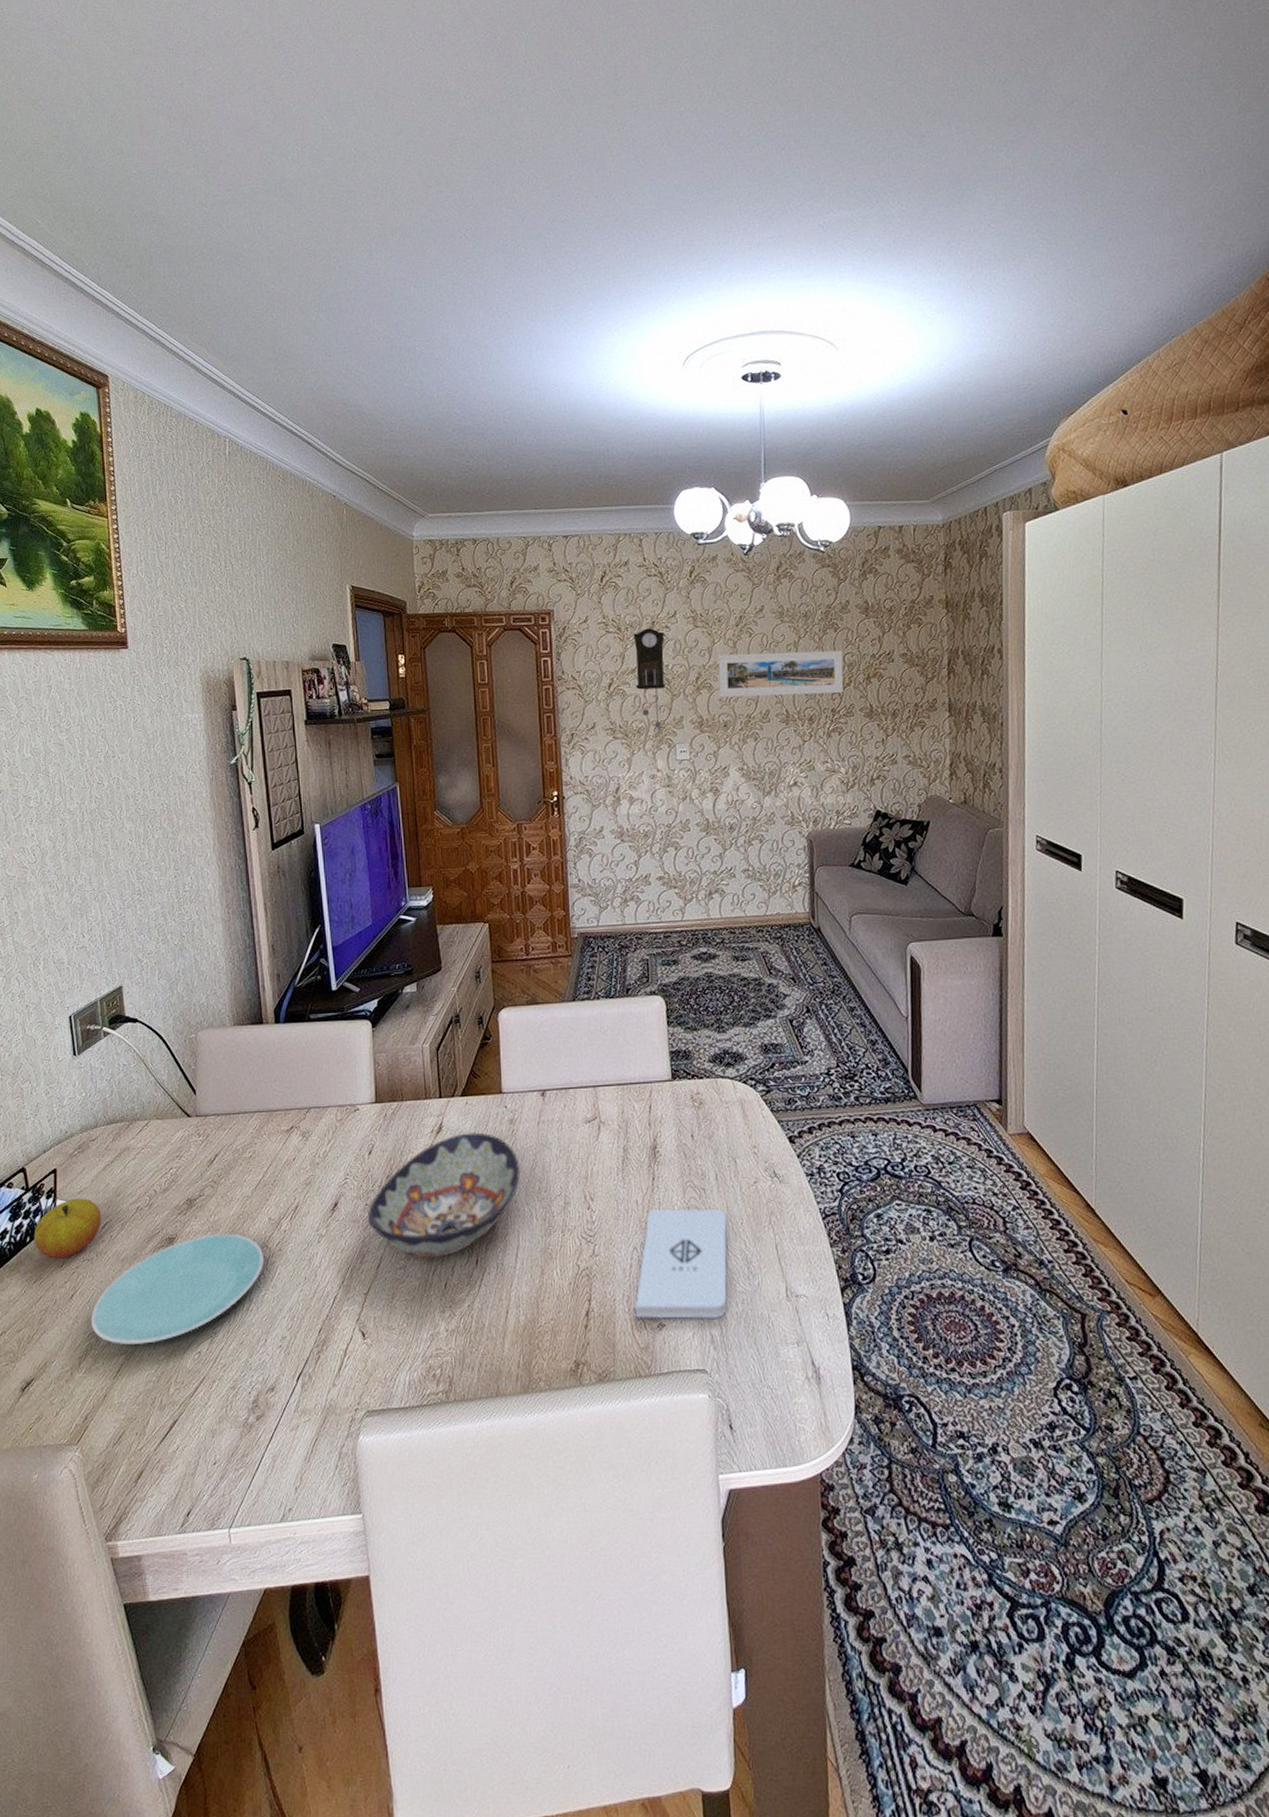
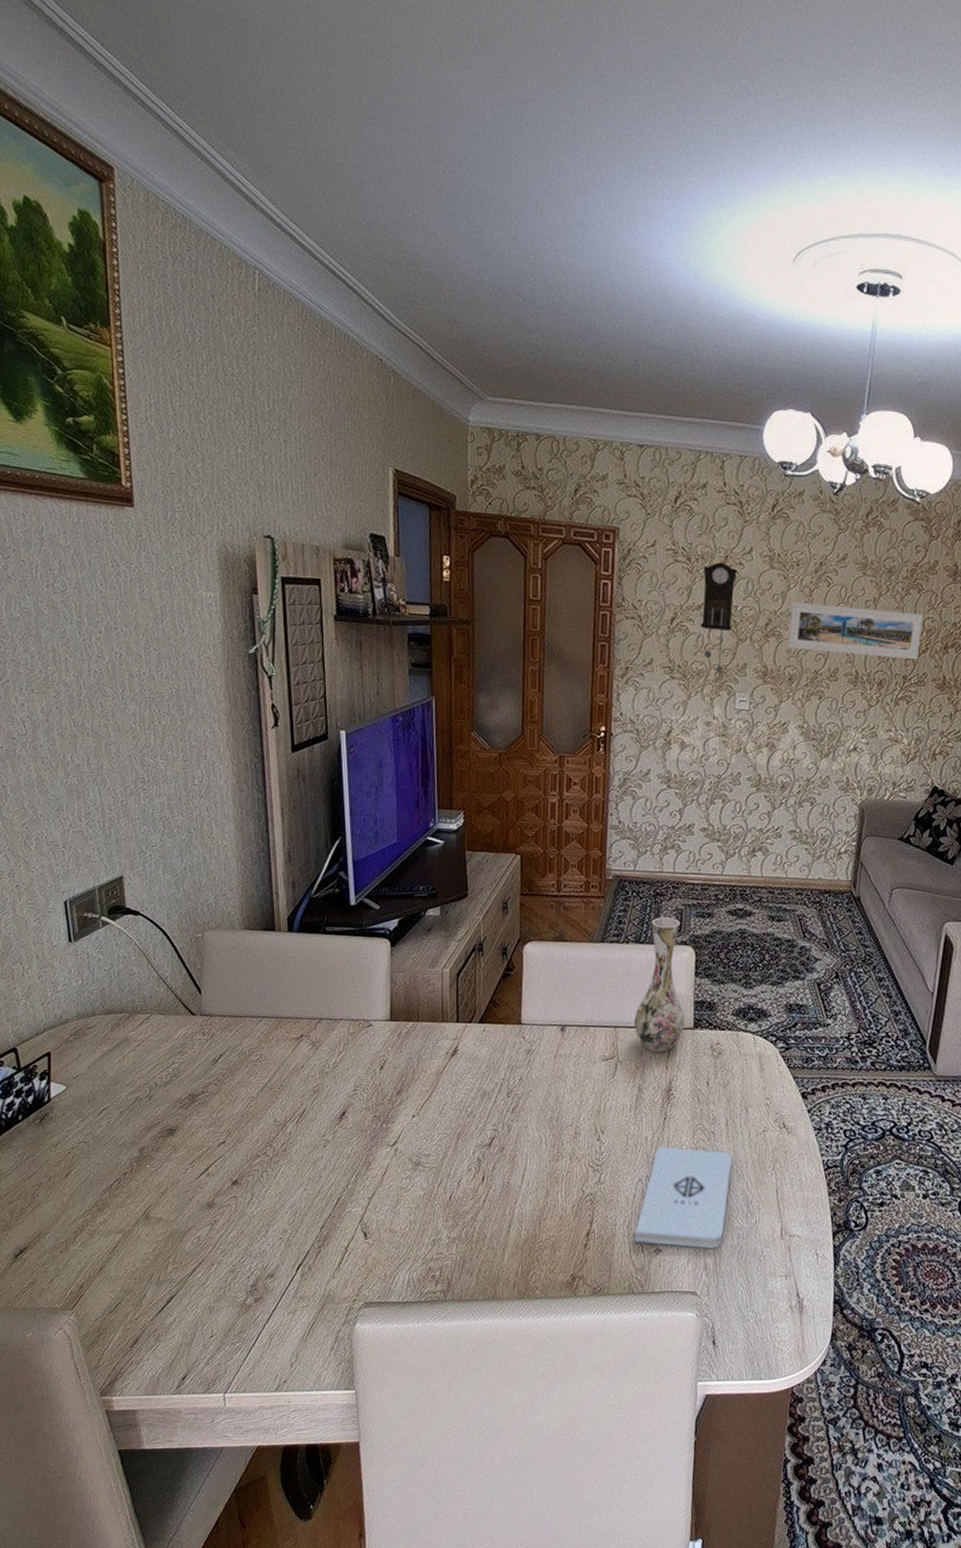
apple: present [33,1198,102,1259] -> none [26,1083,99,1139]
plate: present [91,1233,264,1345] -> none [87,1129,267,1226]
decorative bowl: present [367,1132,520,1258] -> none [375,1058,533,1171]
vase: none [612,969,663,1110] -> present [633,917,686,1053]

